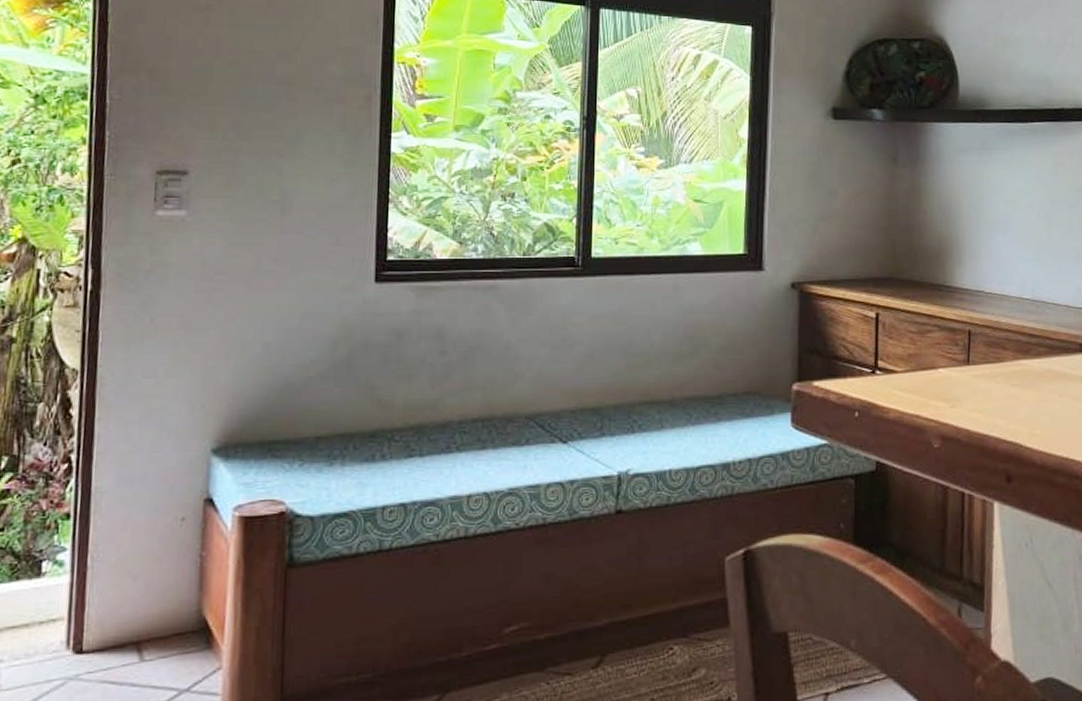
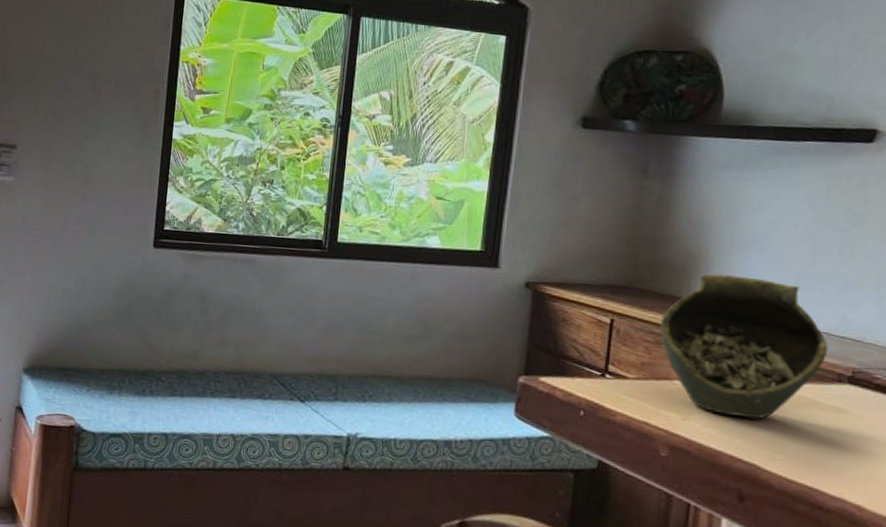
ceramic bowl: none [922,257,1069,398] -> present [660,273,828,419]

